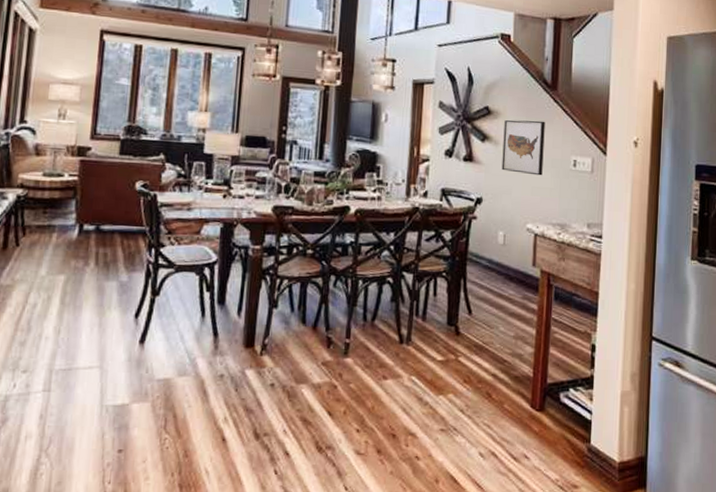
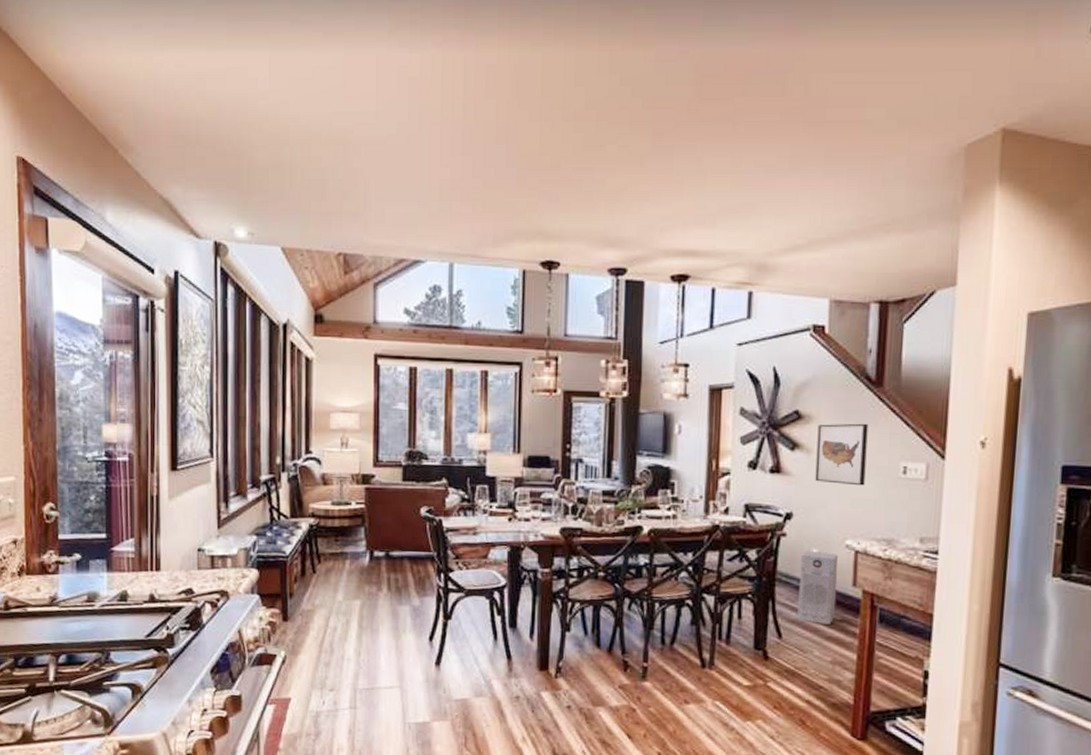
air purifier: none [485,232,520,301] -> present [797,550,838,624]

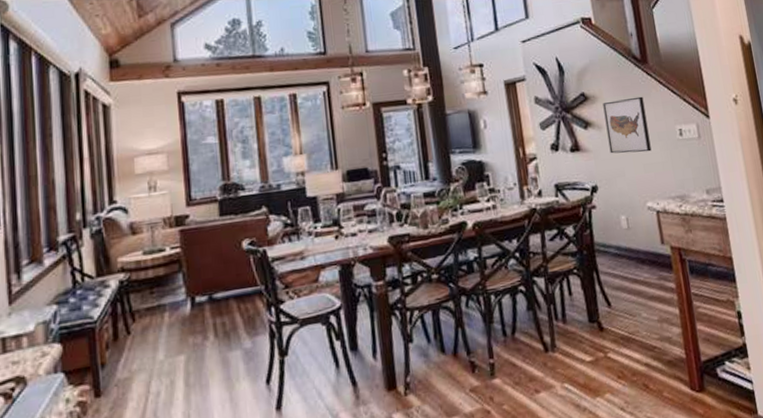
air purifier: present [797,550,838,624] -> none [612,216,653,286]

